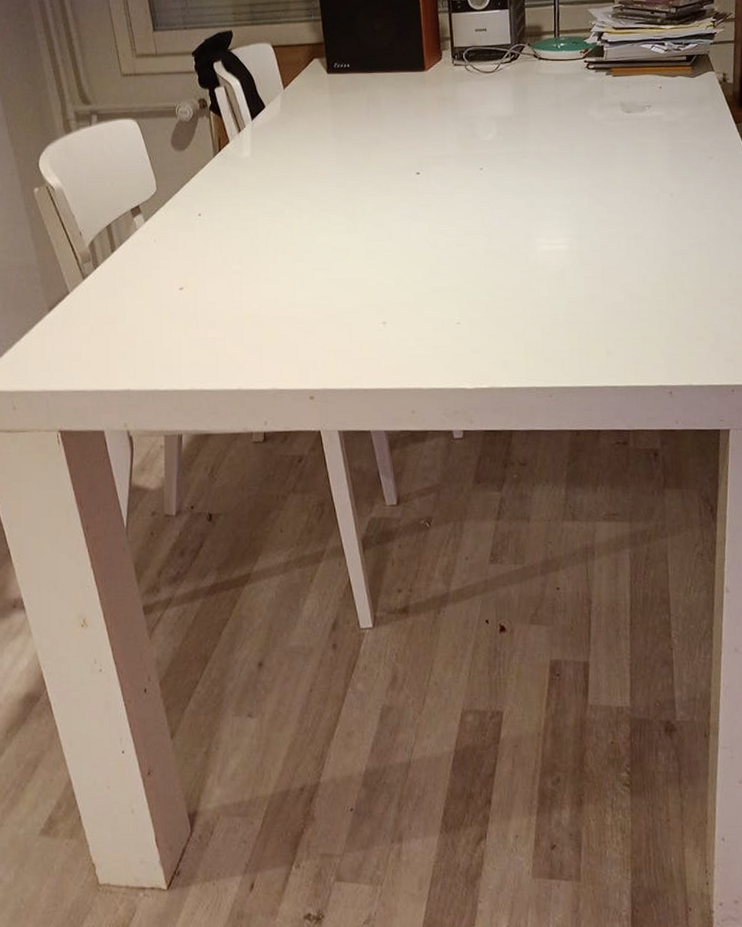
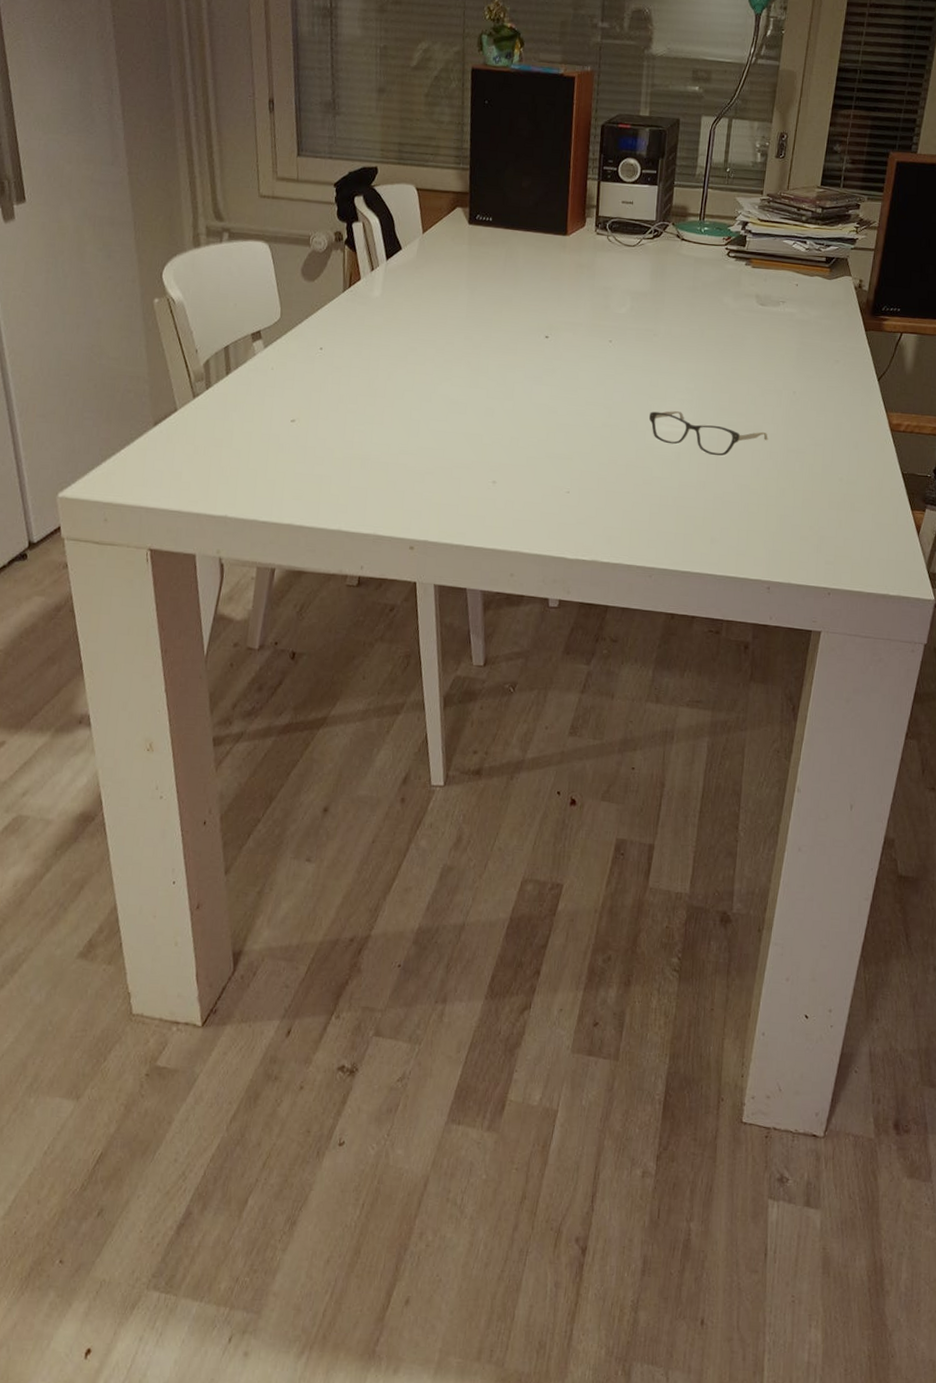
eyeglasses: none [529,229,651,268] -> present [648,411,768,457]

